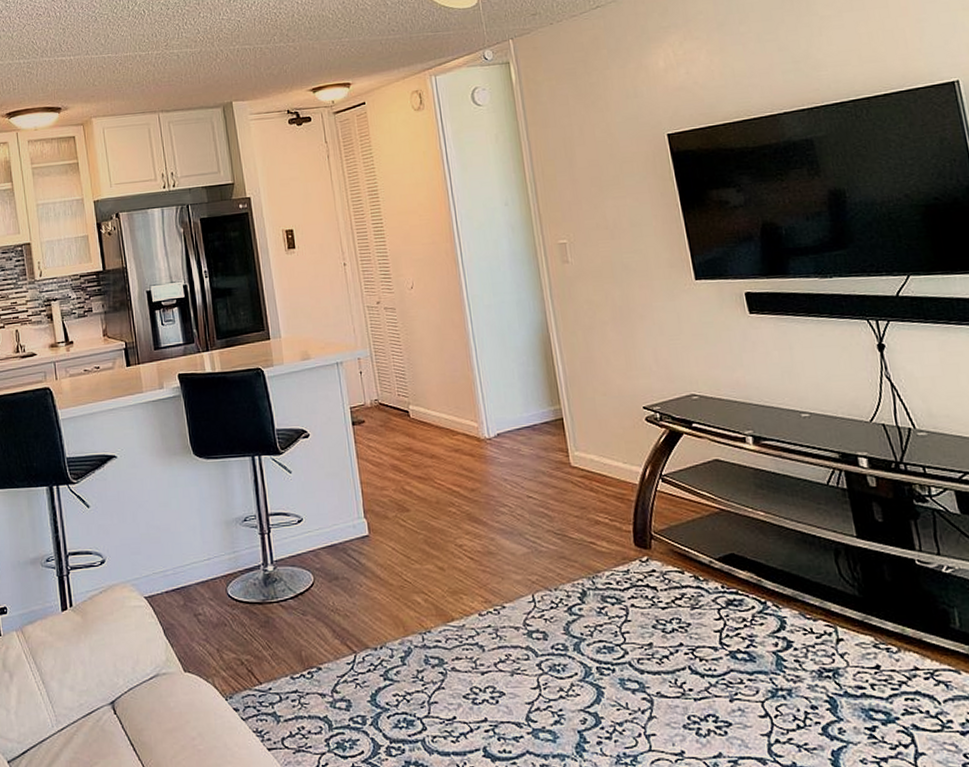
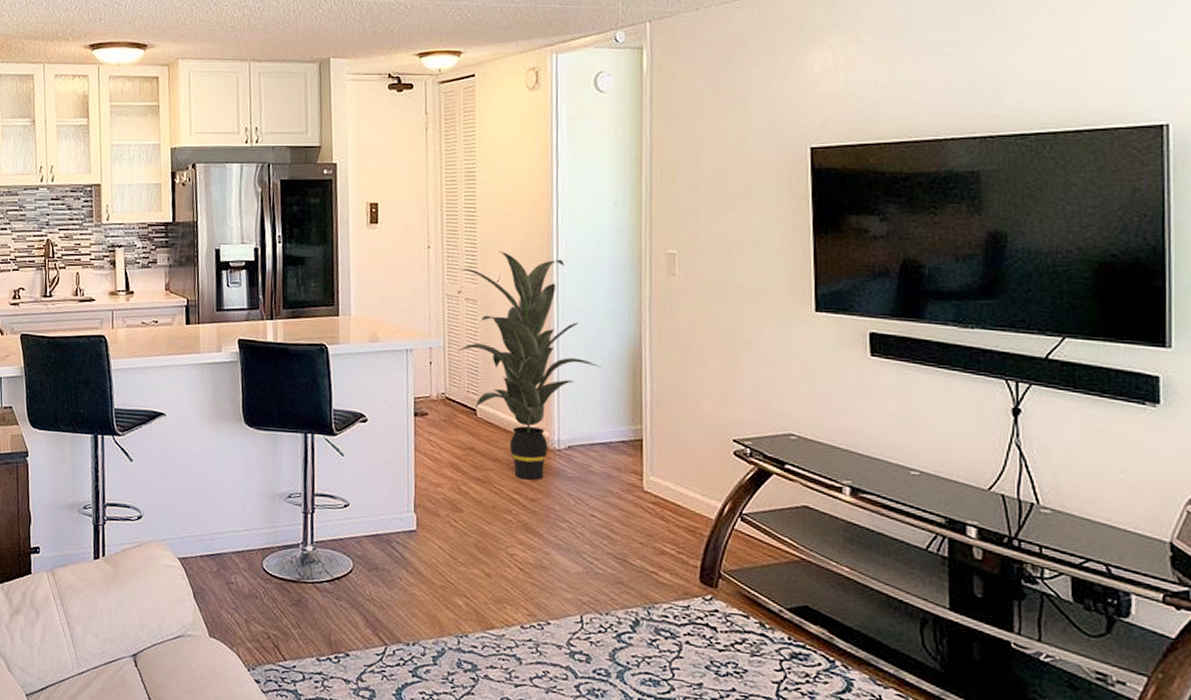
indoor plant: none [374,260,516,471] -> present [456,250,602,480]

